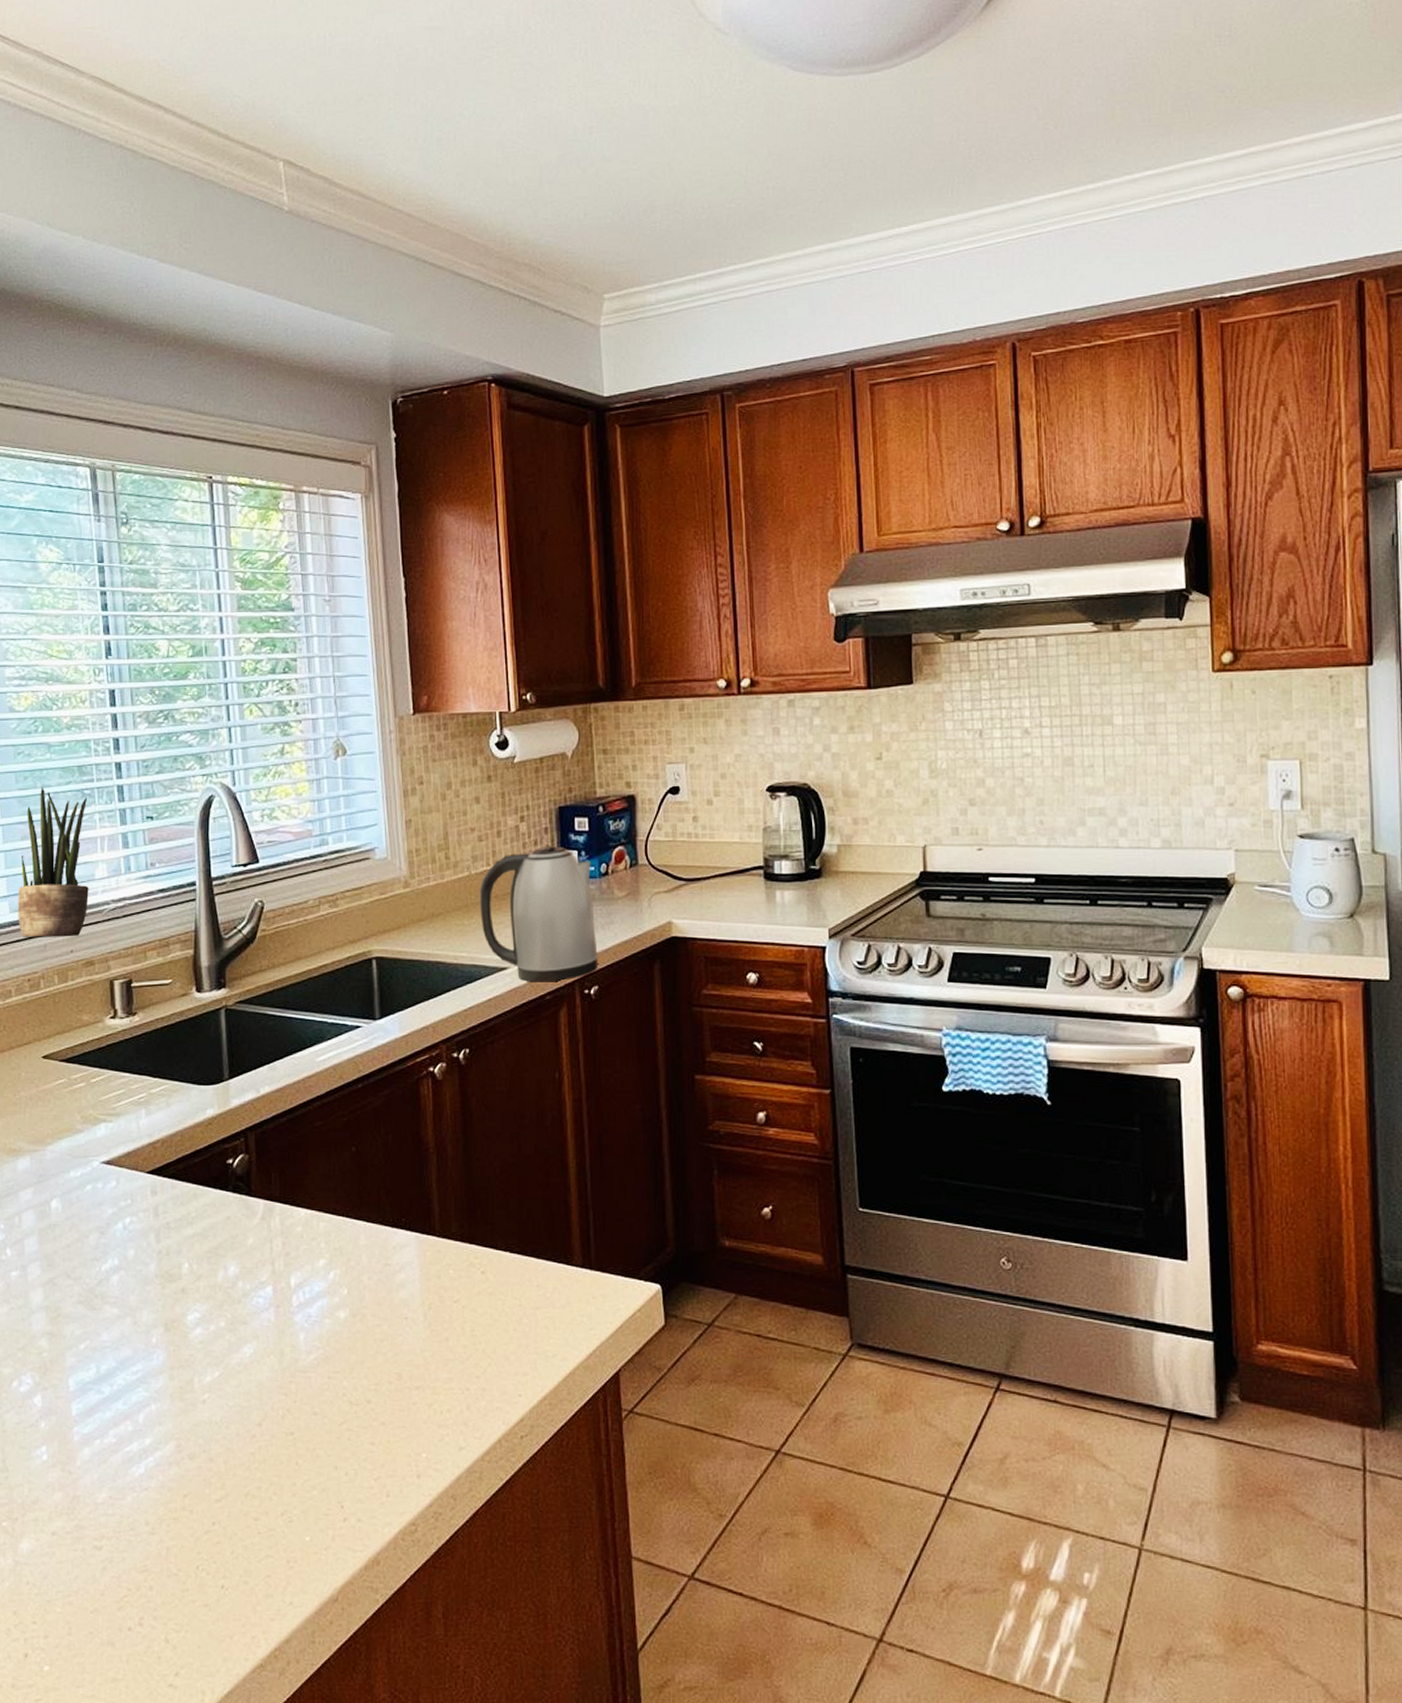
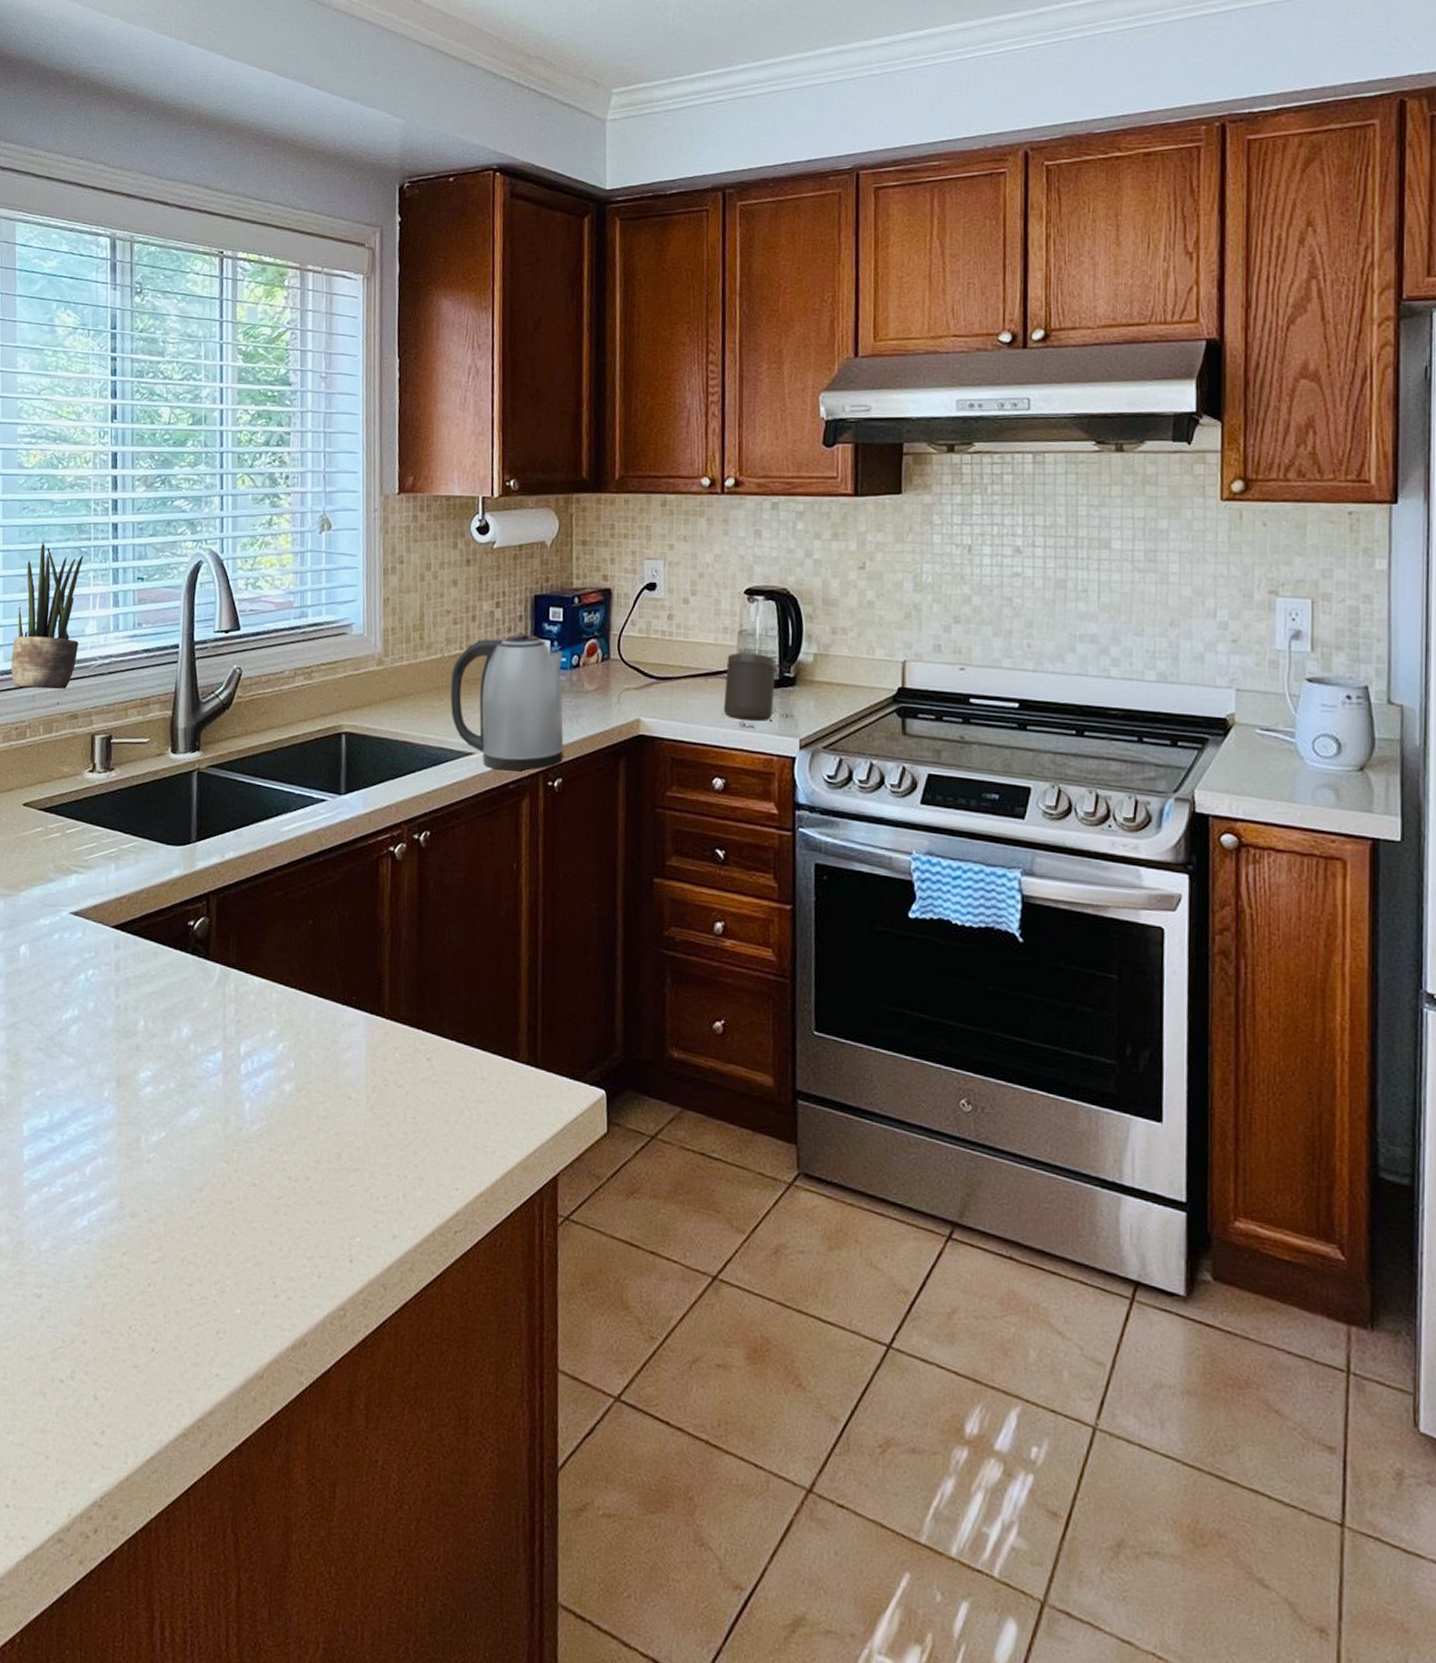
canister: none [732,842,822,921] -> present [704,646,797,727]

